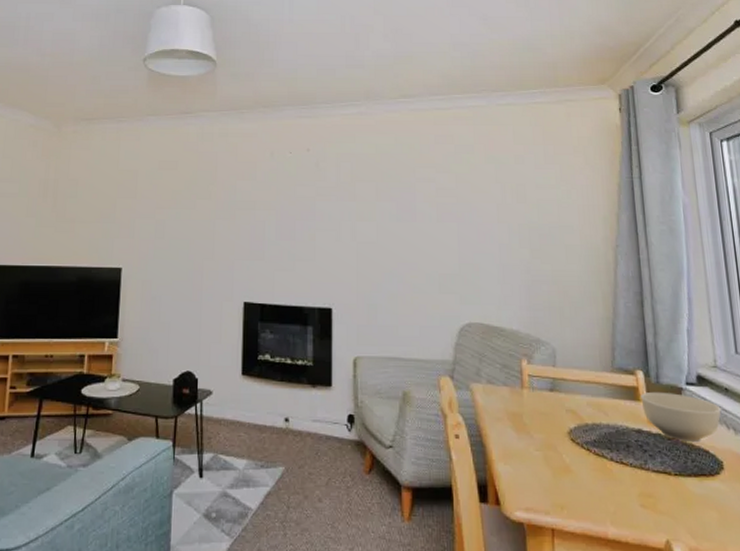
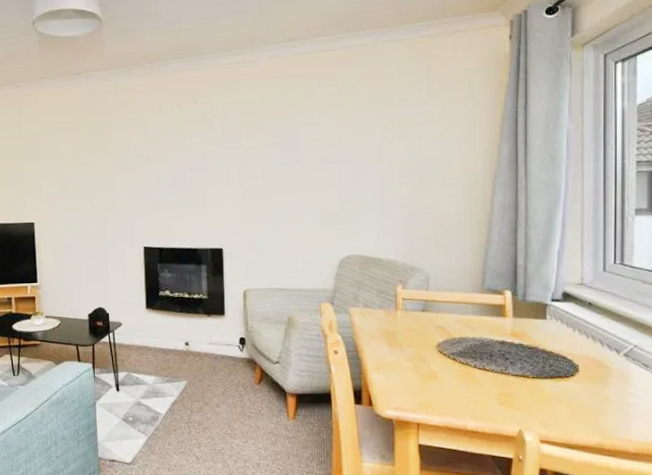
bowl: present [640,391,721,441] -> none [507,308,583,349]

